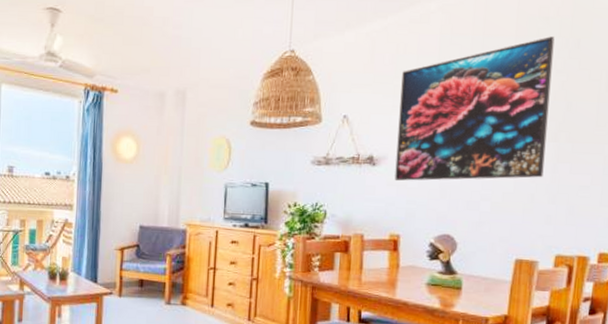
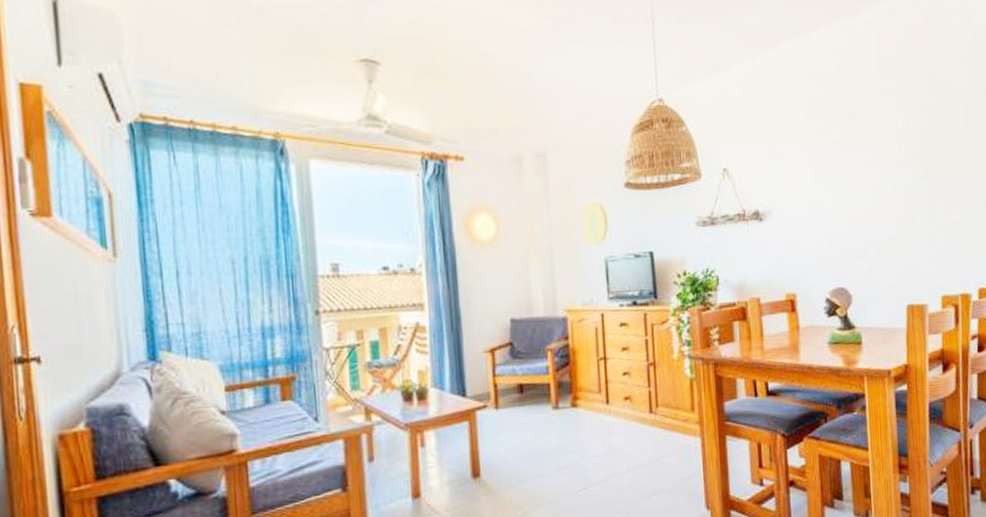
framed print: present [394,36,555,182] -> none [776,73,921,236]

